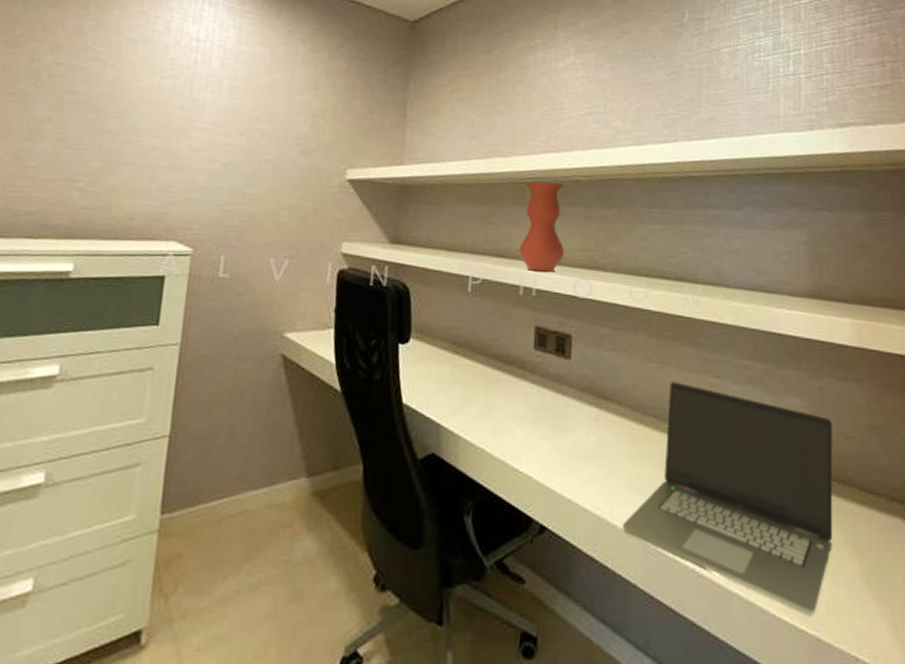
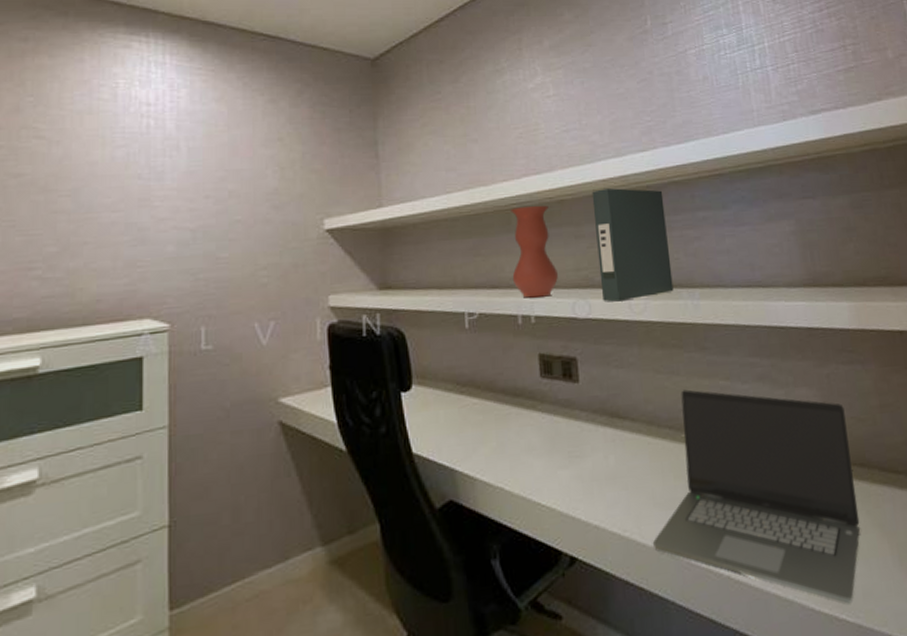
binder: none [604,174,678,287] -> present [592,188,674,302]

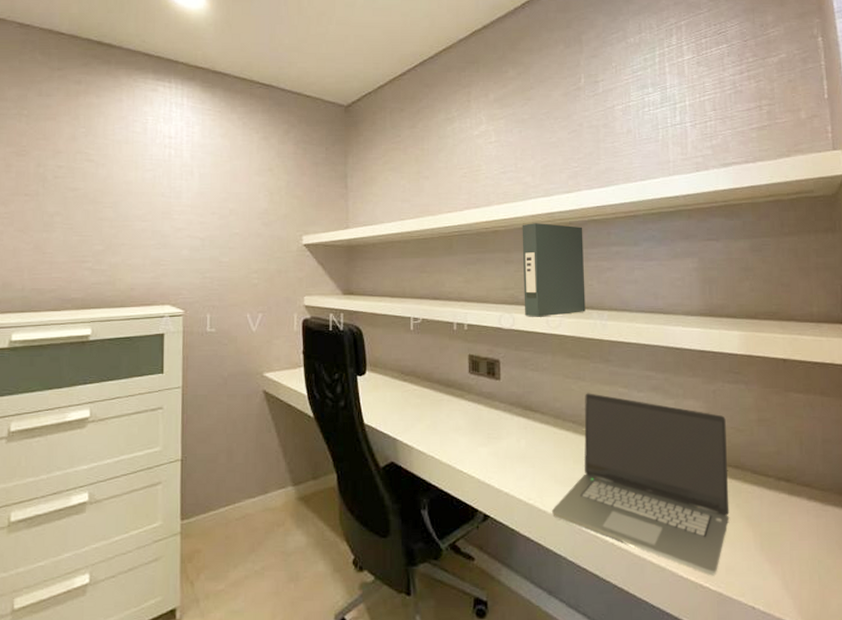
vase: present [511,205,558,298] -> none [451,234,488,309]

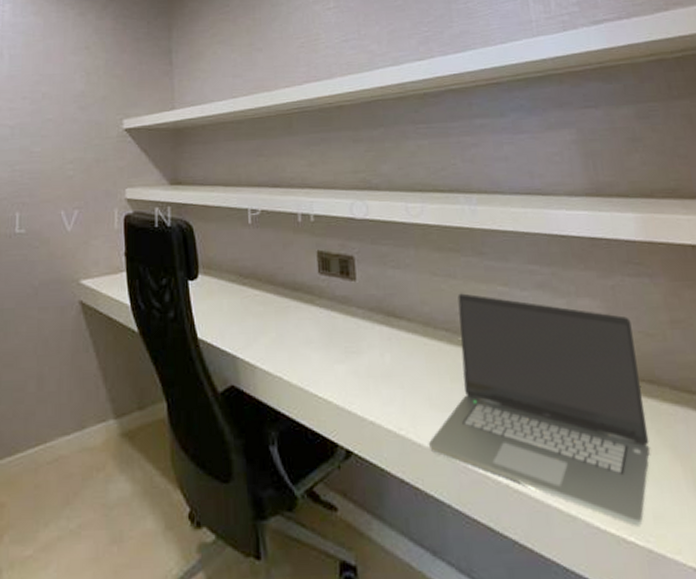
binder: present [522,223,586,317] -> none [370,95,451,204]

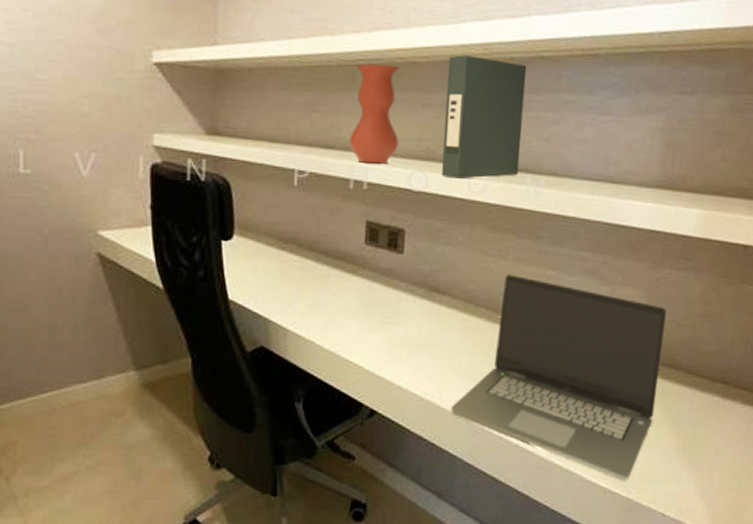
vase: none [292,110,337,198] -> present [349,63,399,164]
binder: none [370,95,451,204] -> present [442,55,527,179]

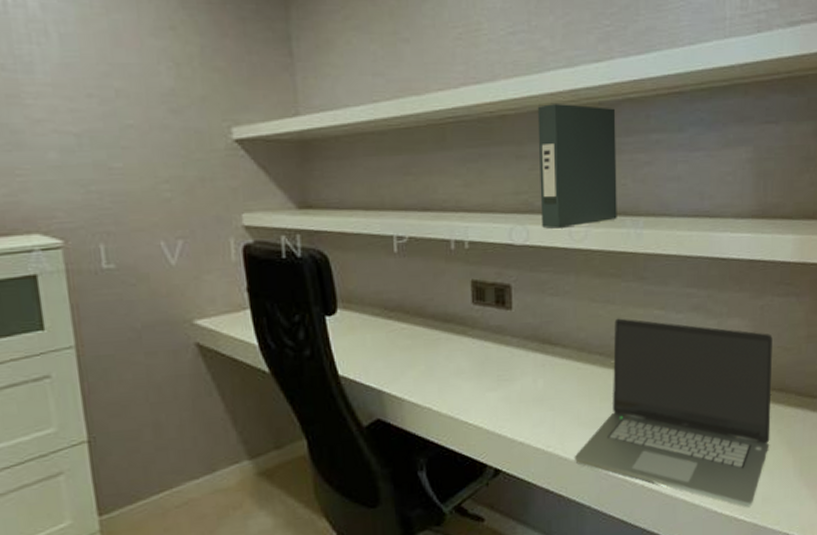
vase: present [349,63,399,164] -> none [445,120,495,222]

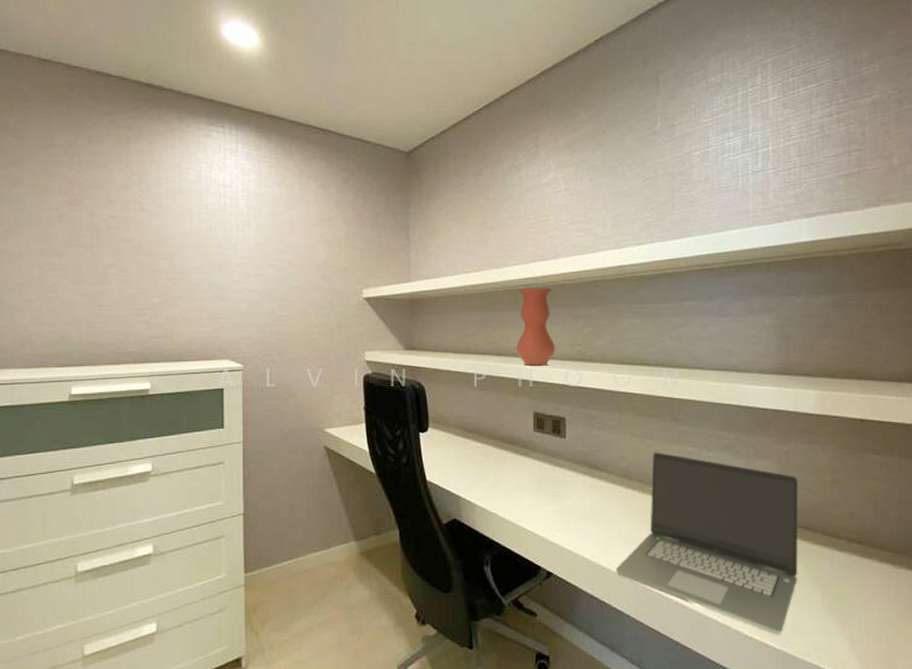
vase: none [445,120,495,222] -> present [516,287,555,366]
binder: present [537,104,617,229] -> none [591,277,656,374]

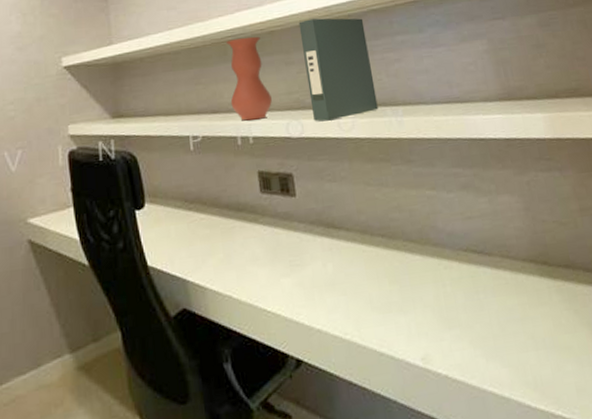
binder: none [591,277,656,374] -> present [298,18,379,122]
laptop: present [615,452,799,635] -> none [372,199,570,401]

